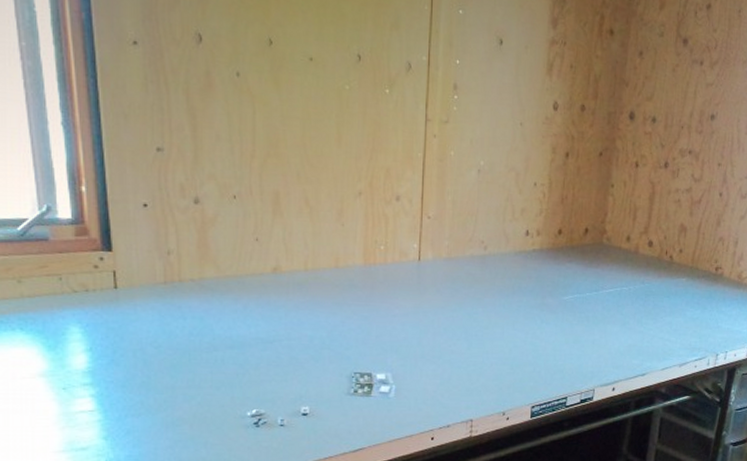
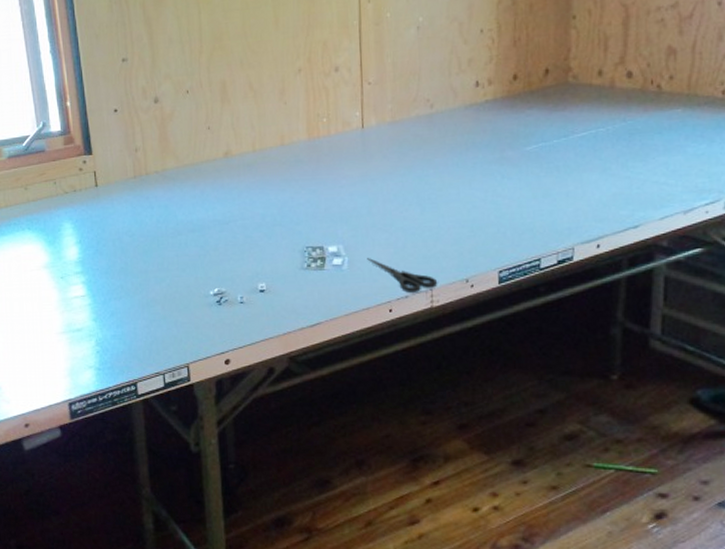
scissors: none [414,387,478,422] -> present [367,258,438,293]

